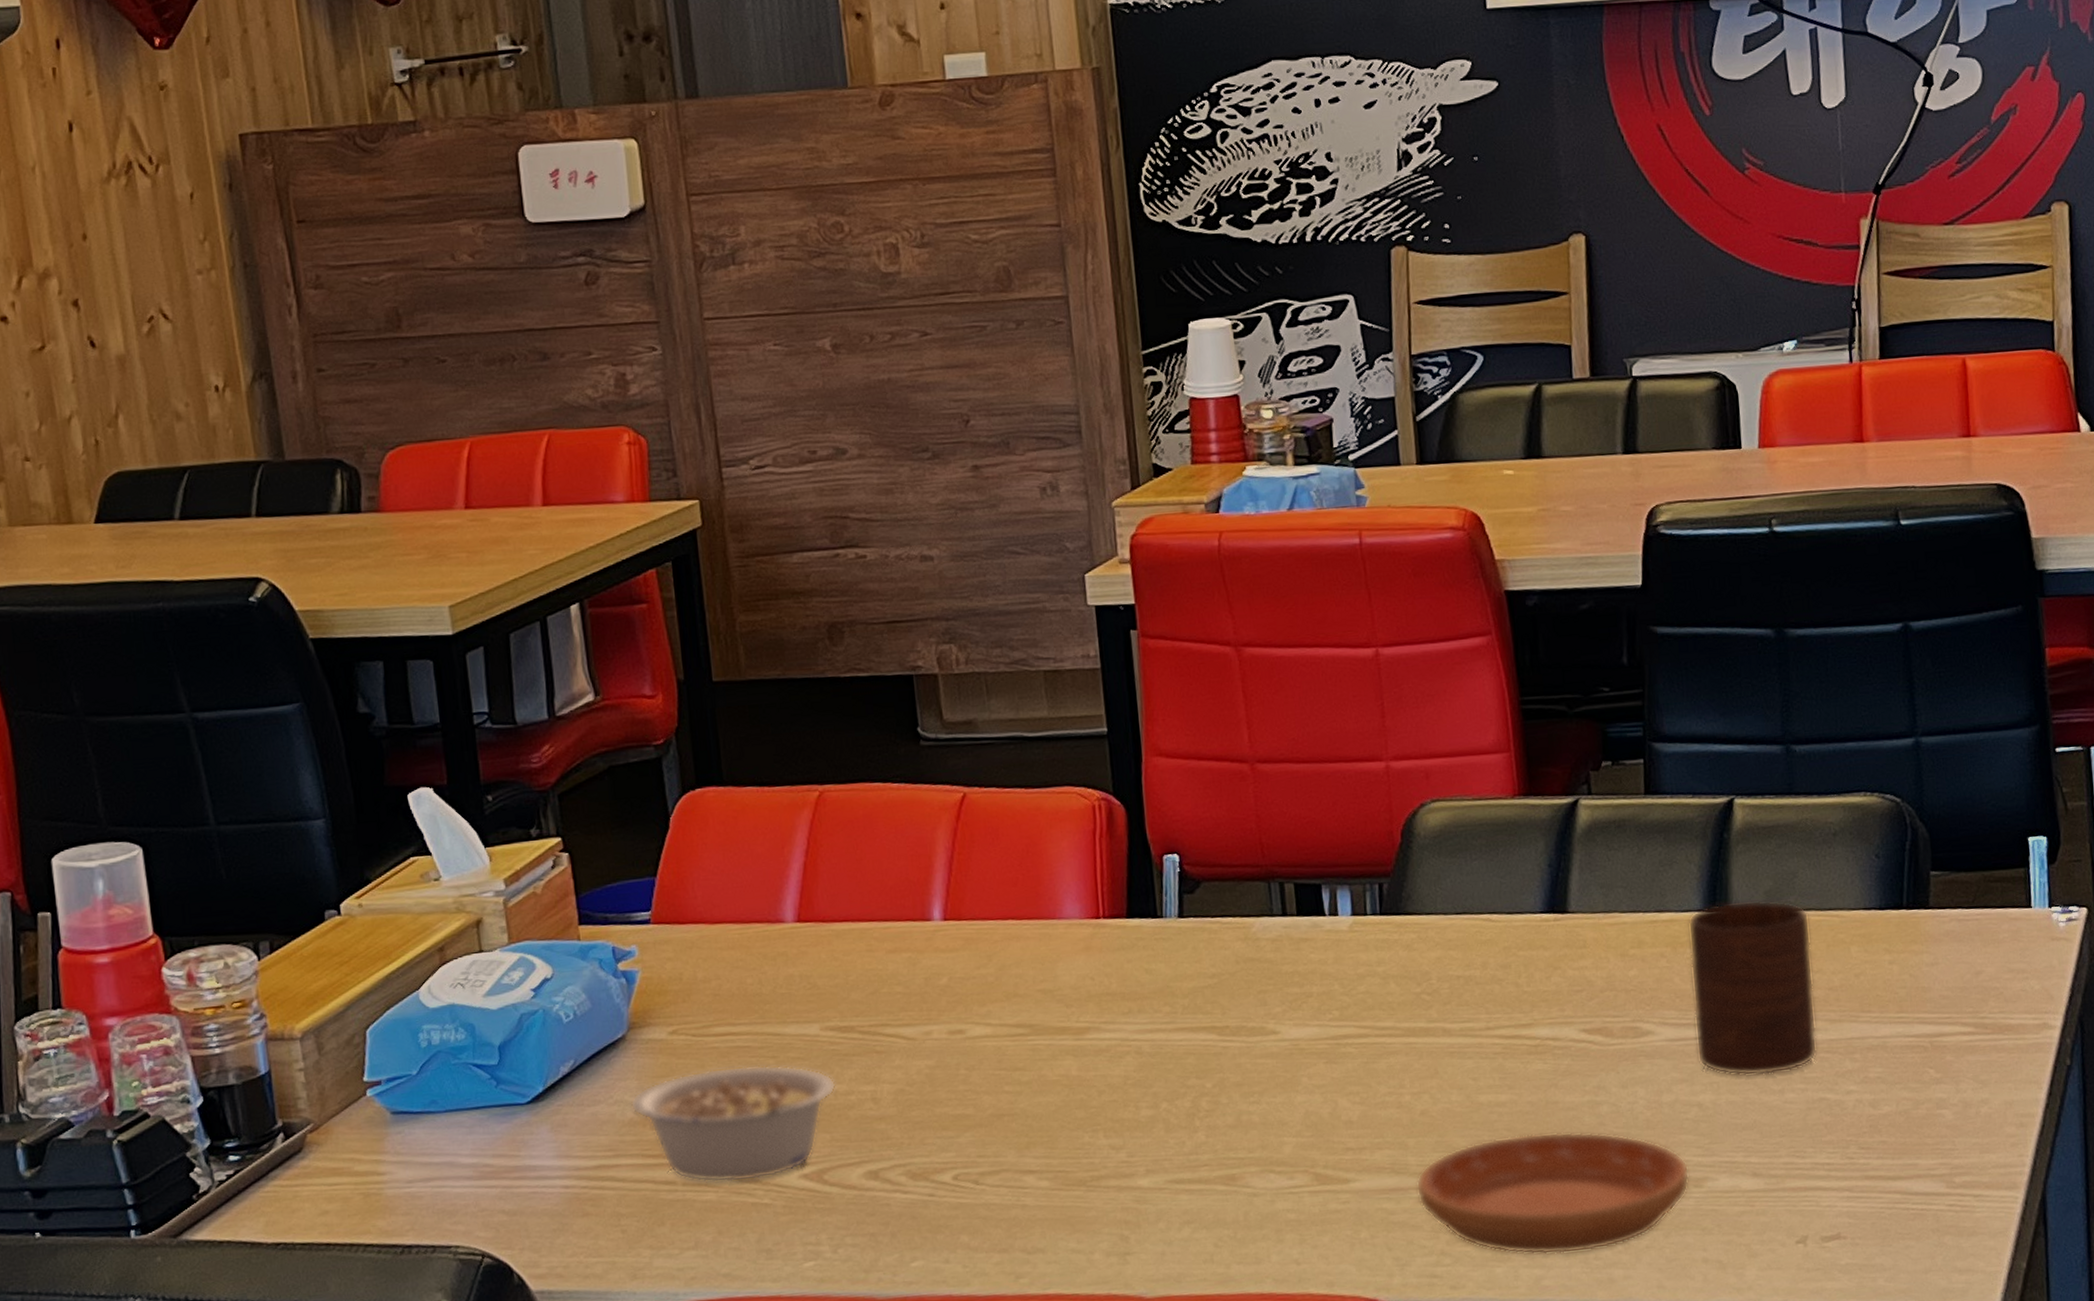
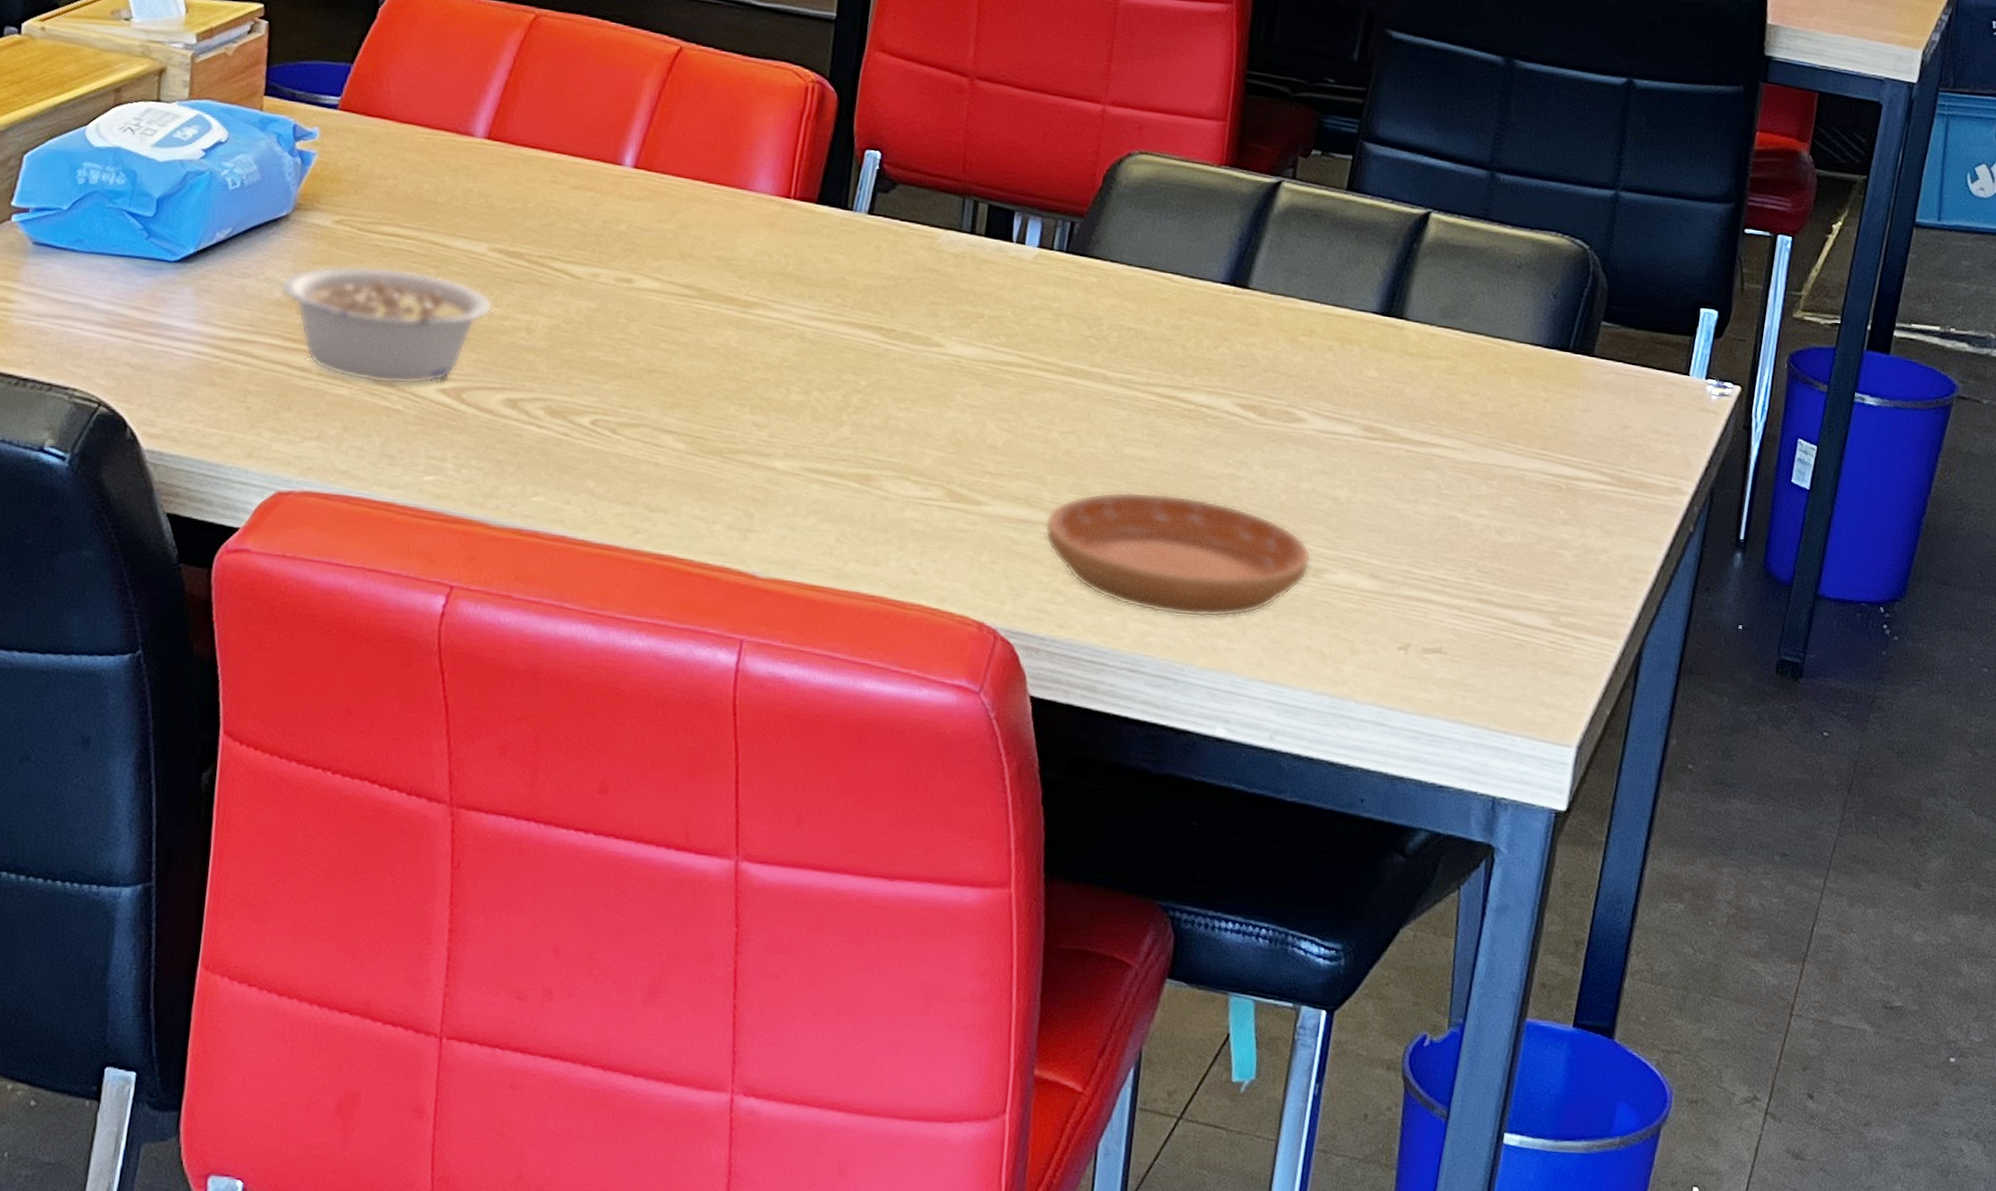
cup: present [1688,900,1818,1076] -> none [1342,310,1478,485]

